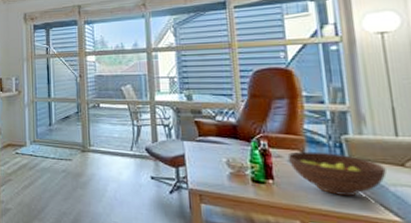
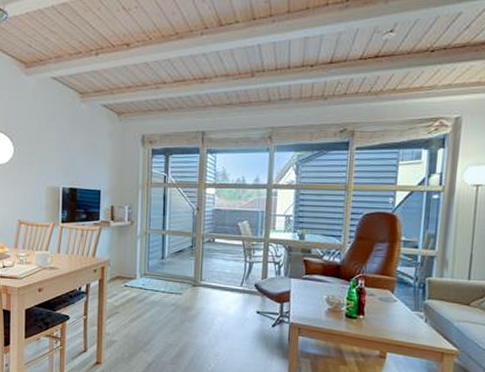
fruit bowl: present [287,151,387,196] -> none [379,290,455,330]

